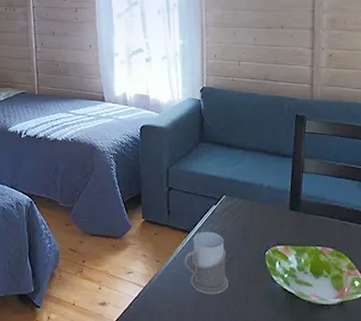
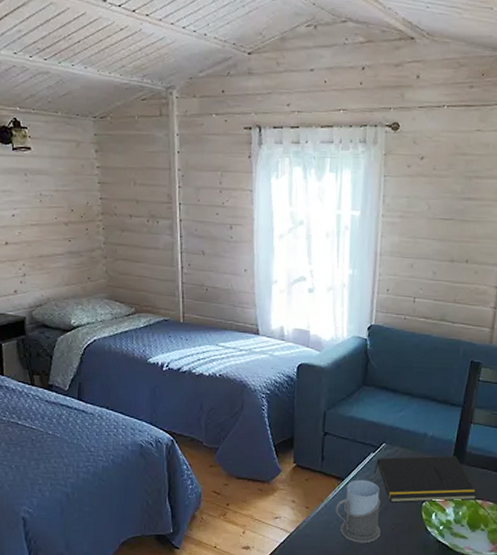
notepad: none [218,205,317,253] -> present [374,456,478,503]

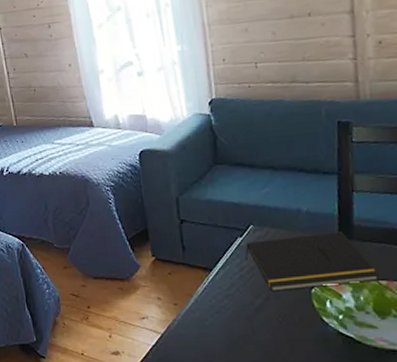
mug: present [335,479,380,544] -> none [208,268,266,341]

